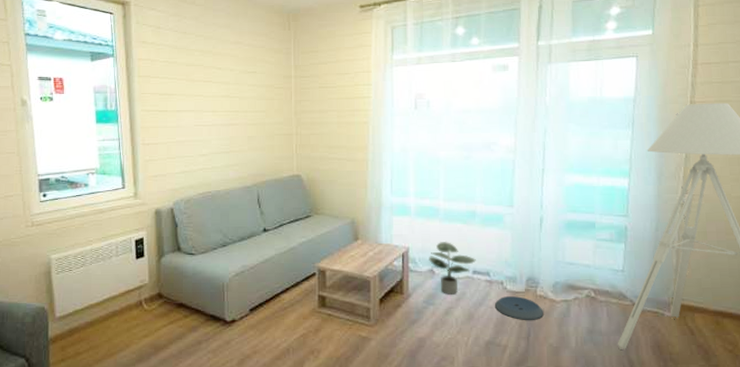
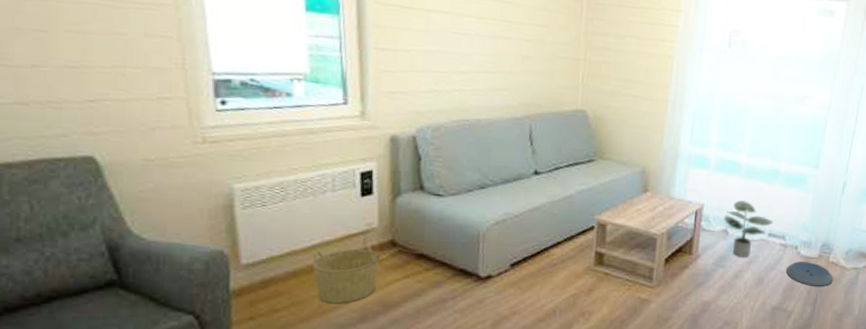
basket: none [103,301,150,347] -> present [312,248,379,304]

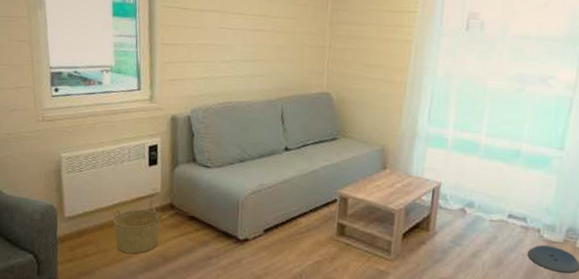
potted plant: present [724,199,773,257] -> none [461,179,514,237]

